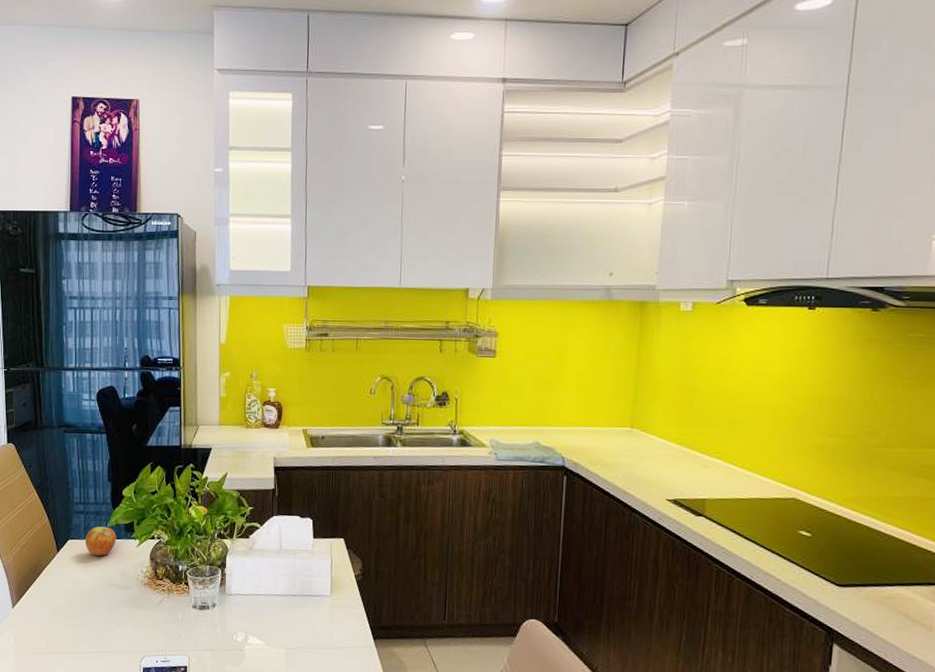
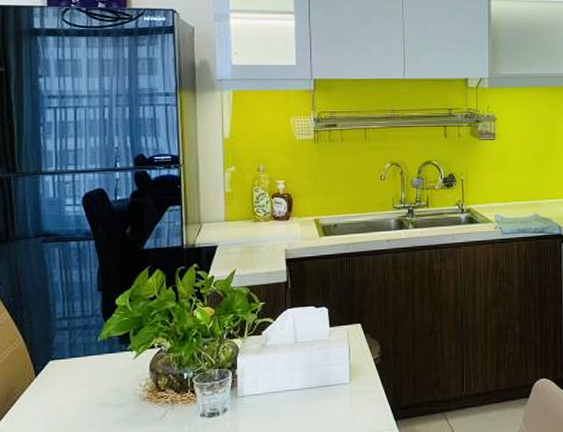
apple: present [85,526,116,556] -> none [70,341,109,375]

